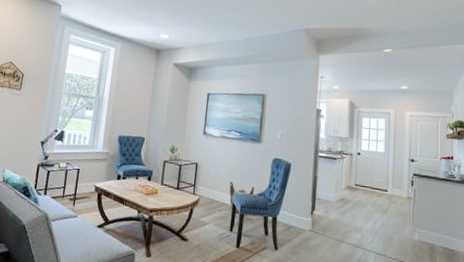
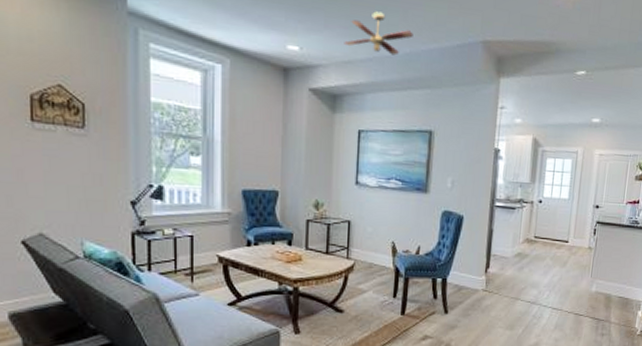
ceiling fan: none [200,11,251,40] -> present [344,11,413,56]

